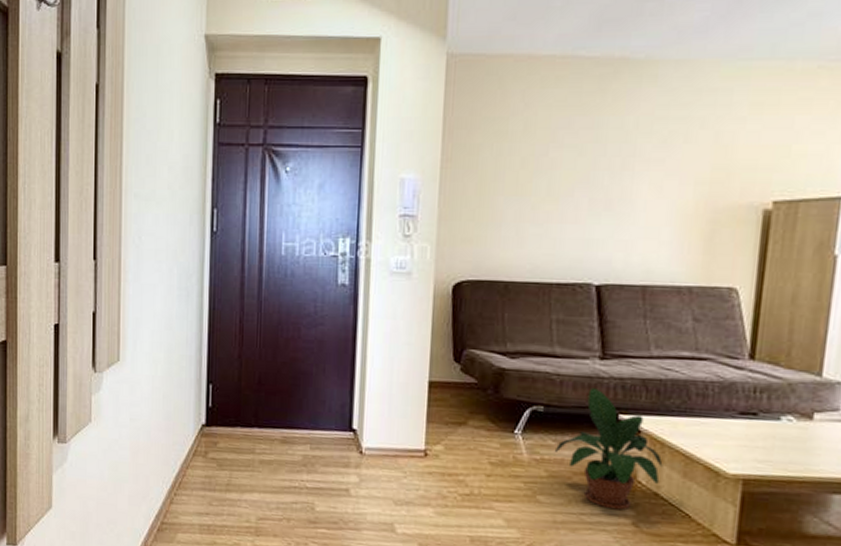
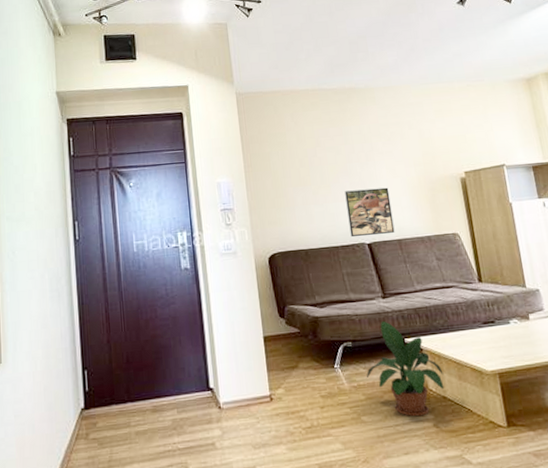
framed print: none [573,209,646,275] -> present [345,187,395,238]

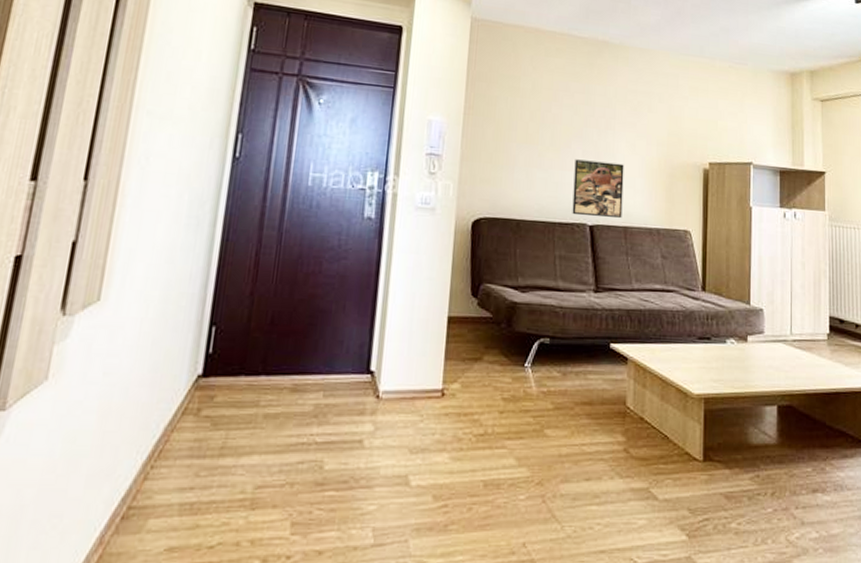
potted plant: present [366,321,445,417] -> none [558,319,646,437]

